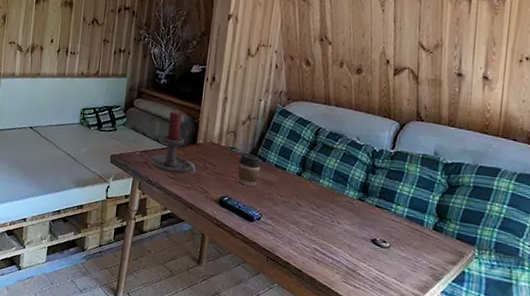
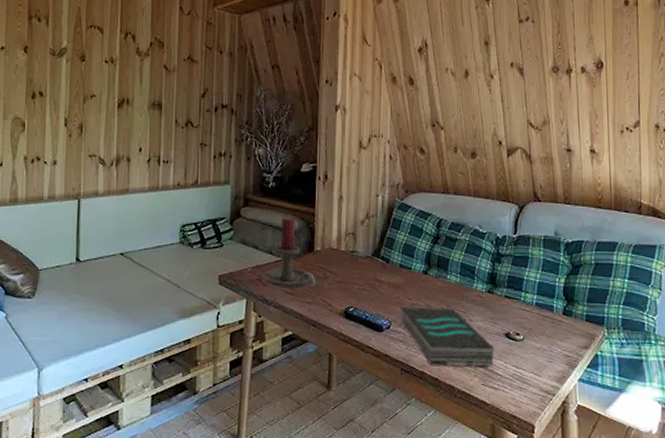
coffee cup: present [238,152,262,187] -> none [360,254,386,292]
book: none [271,203,359,267] -> present [401,307,494,366]

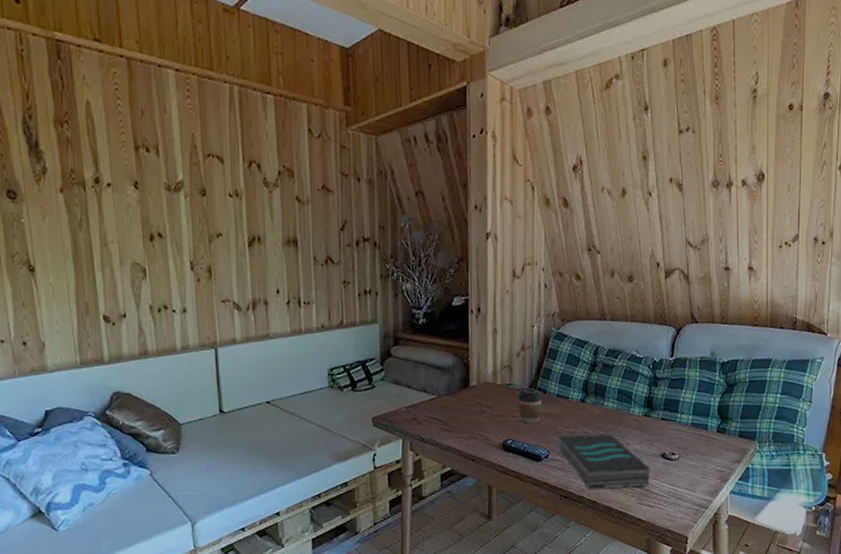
candle holder: present [264,217,317,288] -> none [419,354,473,425]
coffee cup: none [360,254,386,292] -> present [517,386,543,424]

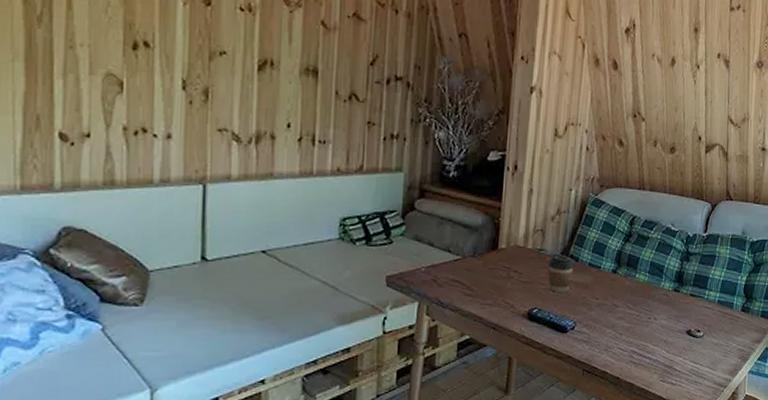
book: present [559,433,650,489] -> none [586,307,675,364]

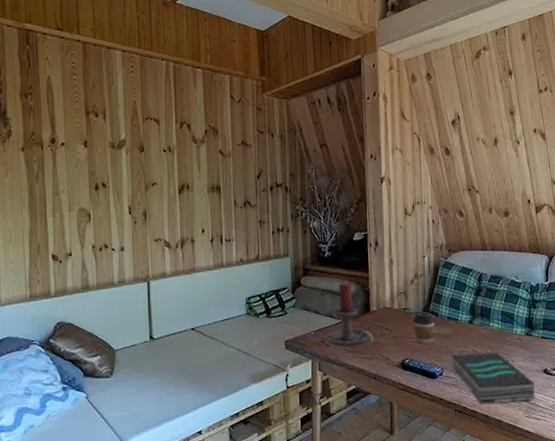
candle holder: none [440,211,499,289] -> present [326,283,375,347]
book: none [586,307,675,364] -> present [451,352,535,404]

